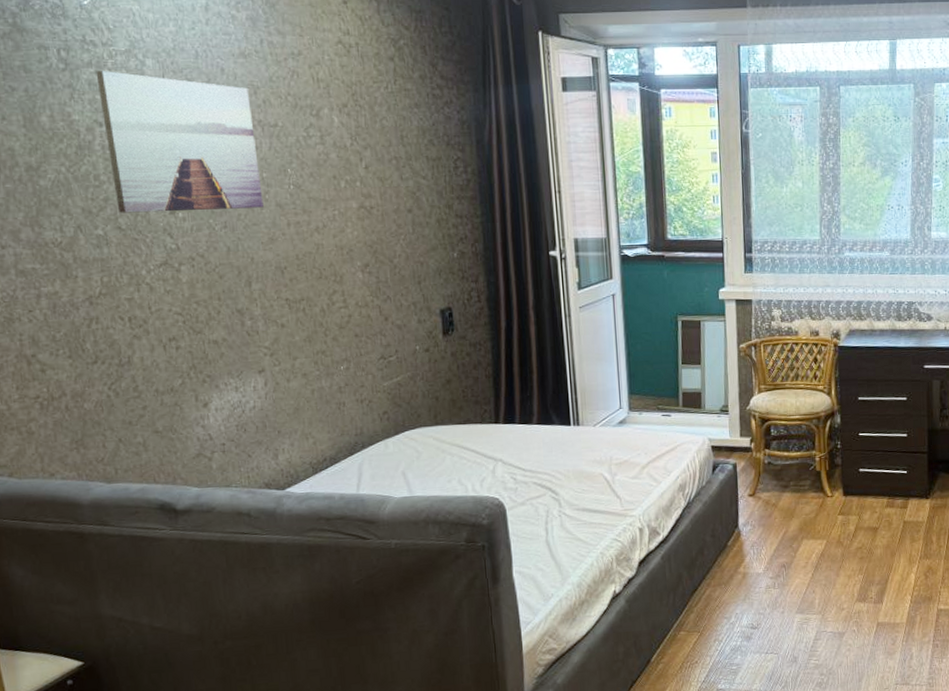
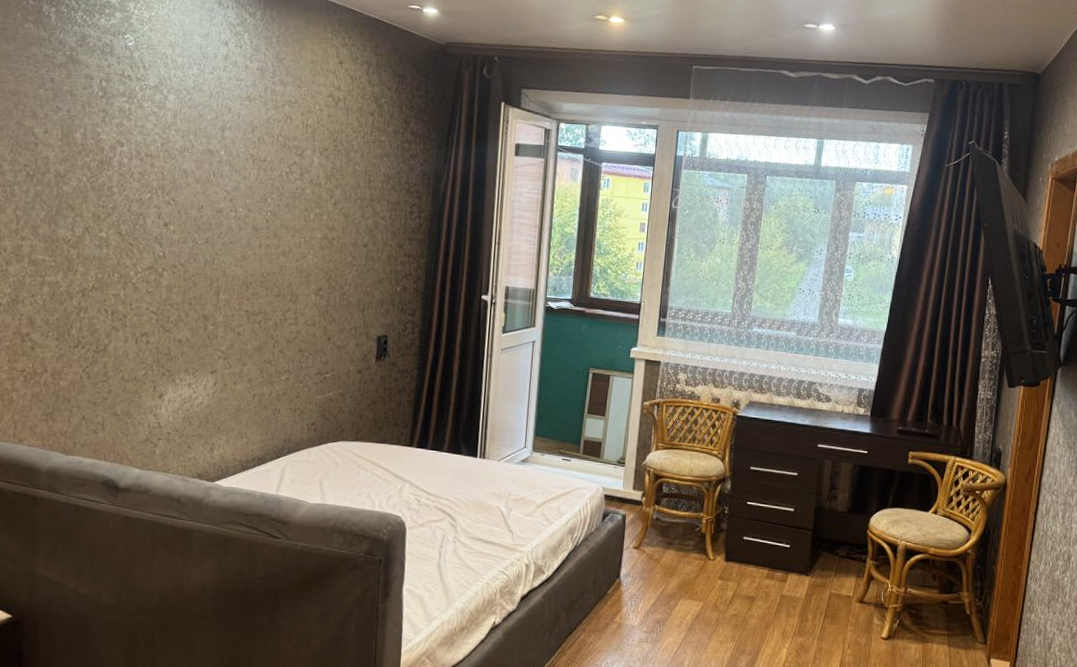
wall art: present [96,70,264,213] -> none [122,100,248,229]

